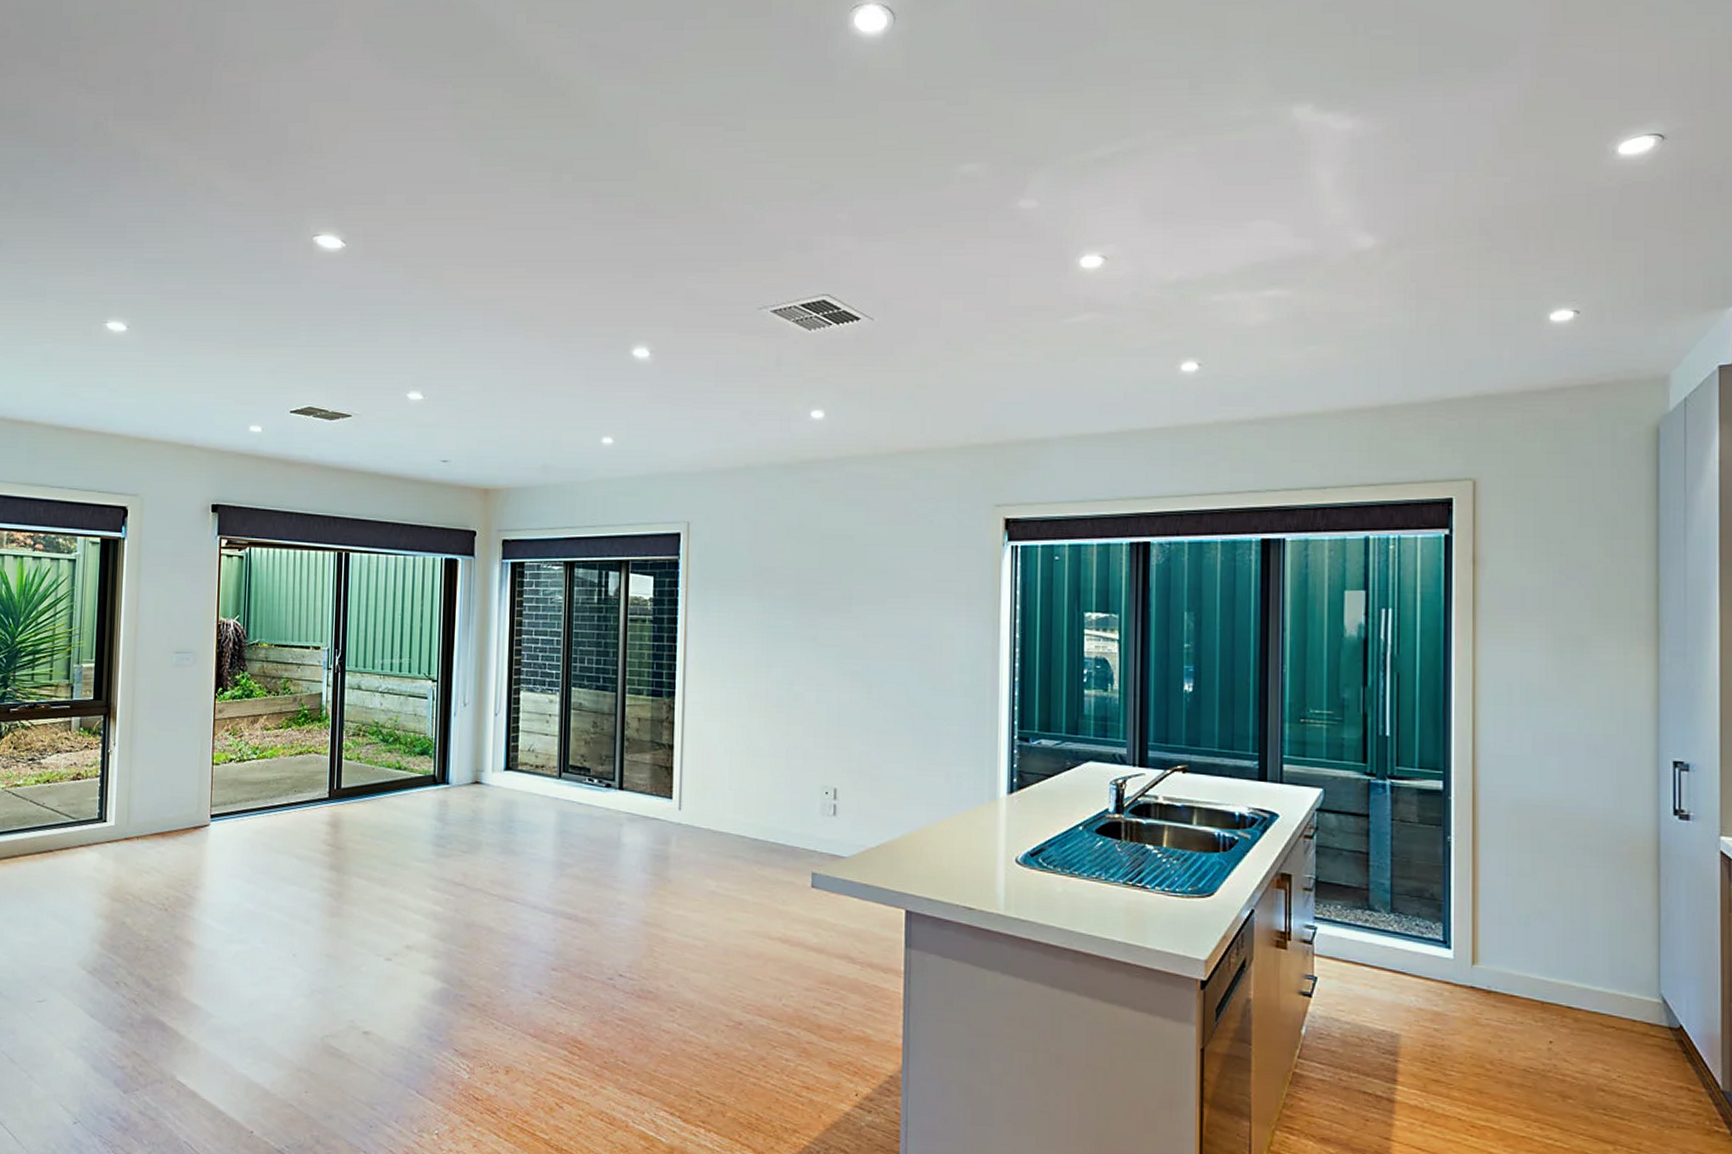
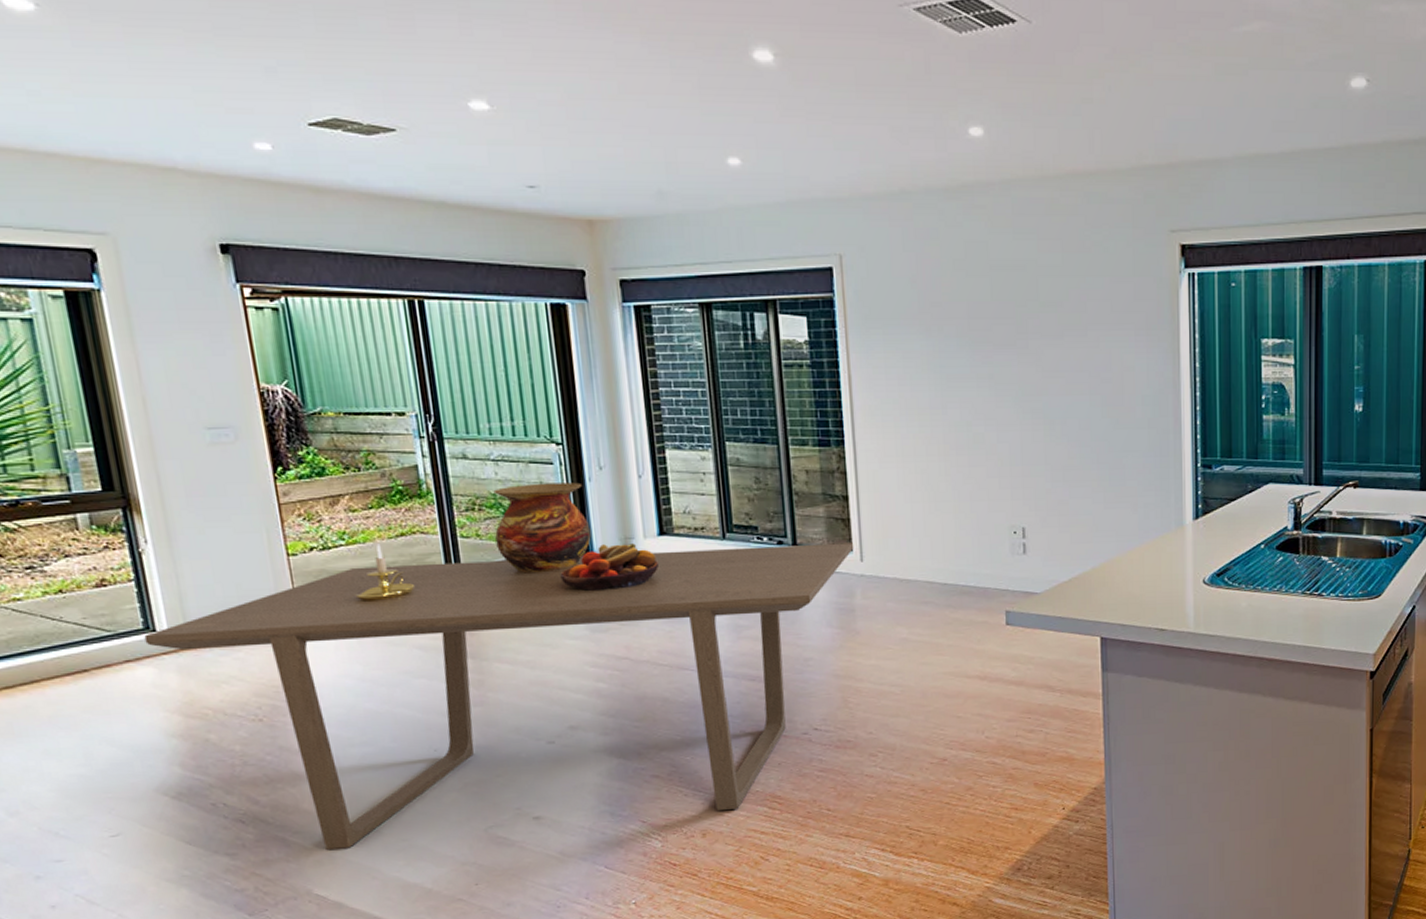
dining table: none [97,779,674,1049] -> present [144,542,854,850]
candle holder: none [256,760,303,811] -> present [355,544,416,602]
vase: none [372,715,449,797] -> present [493,482,592,574]
fruit bowl: none [418,775,501,819] -> present [560,543,658,592]

